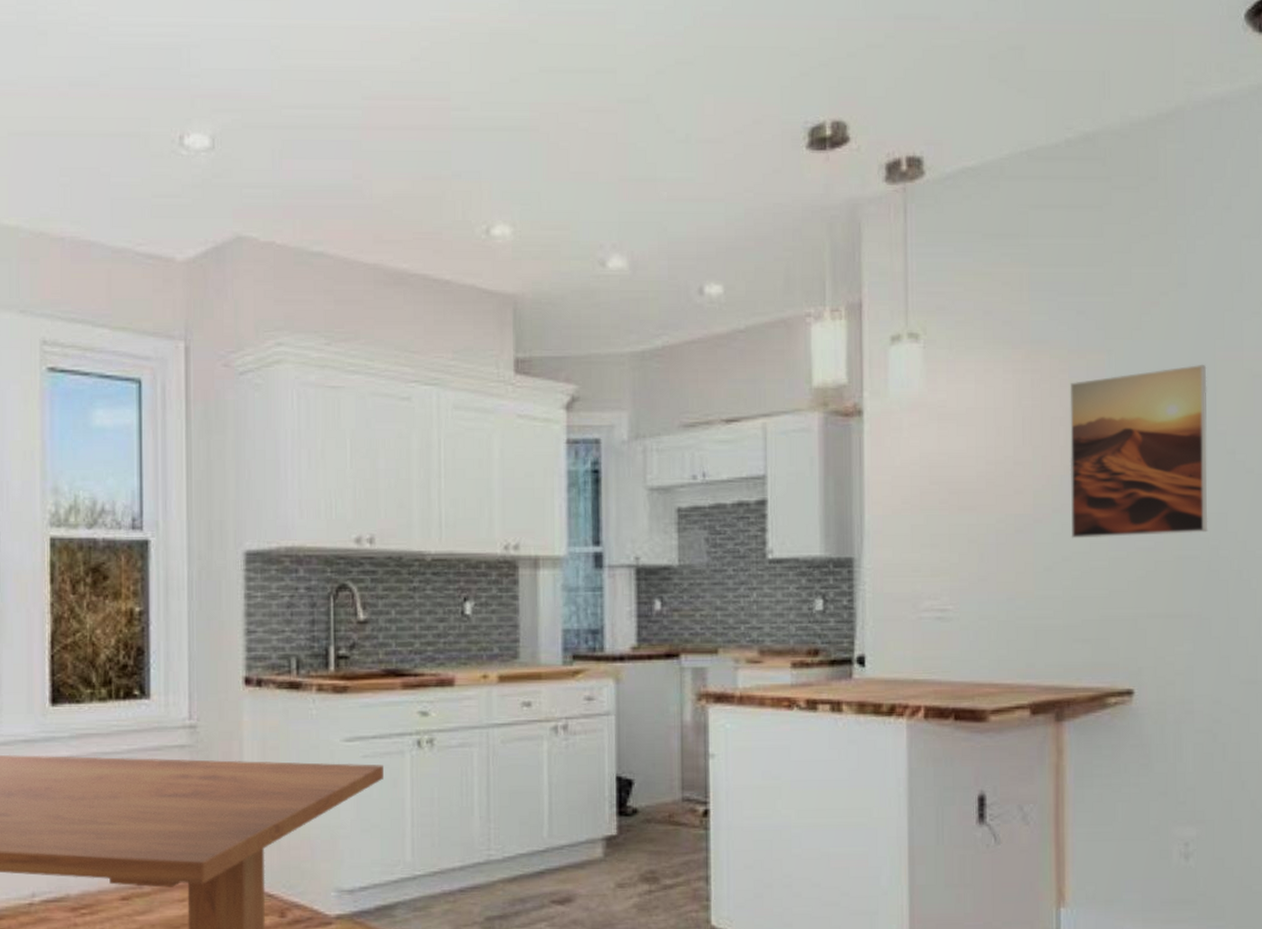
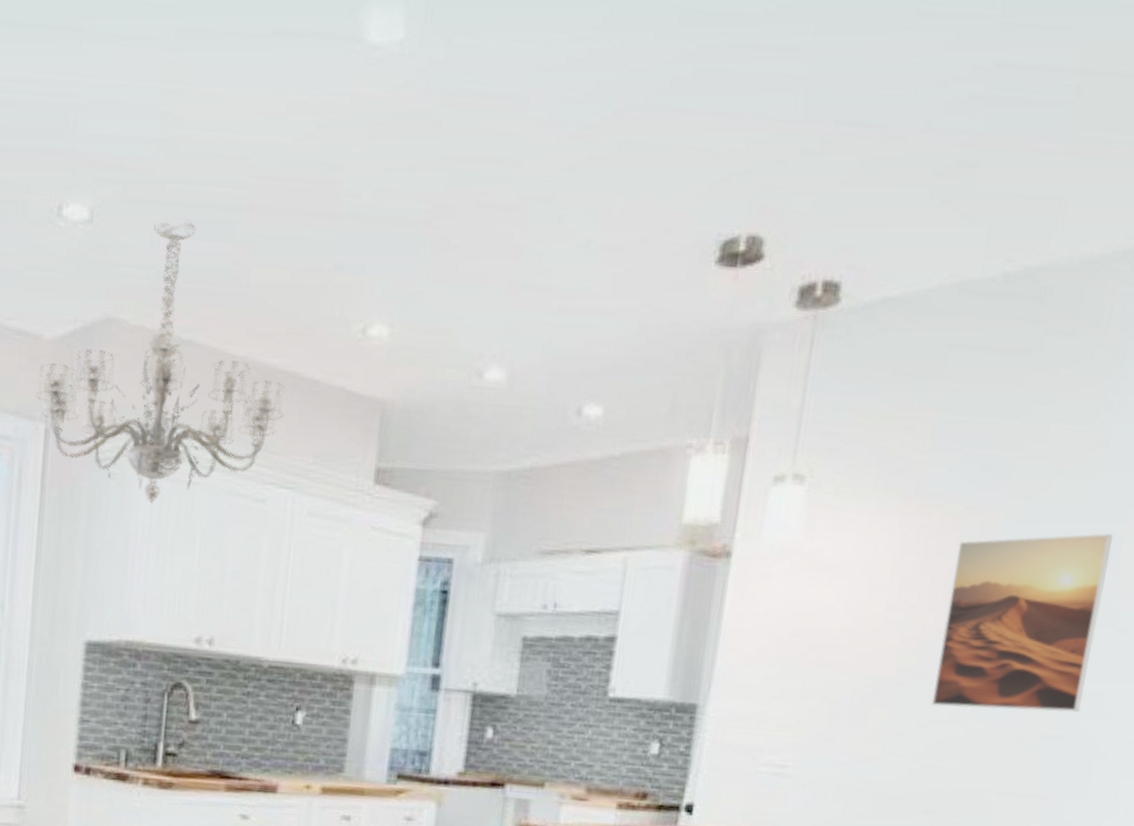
chandelier: none [173,142,420,410] -> present [36,221,286,504]

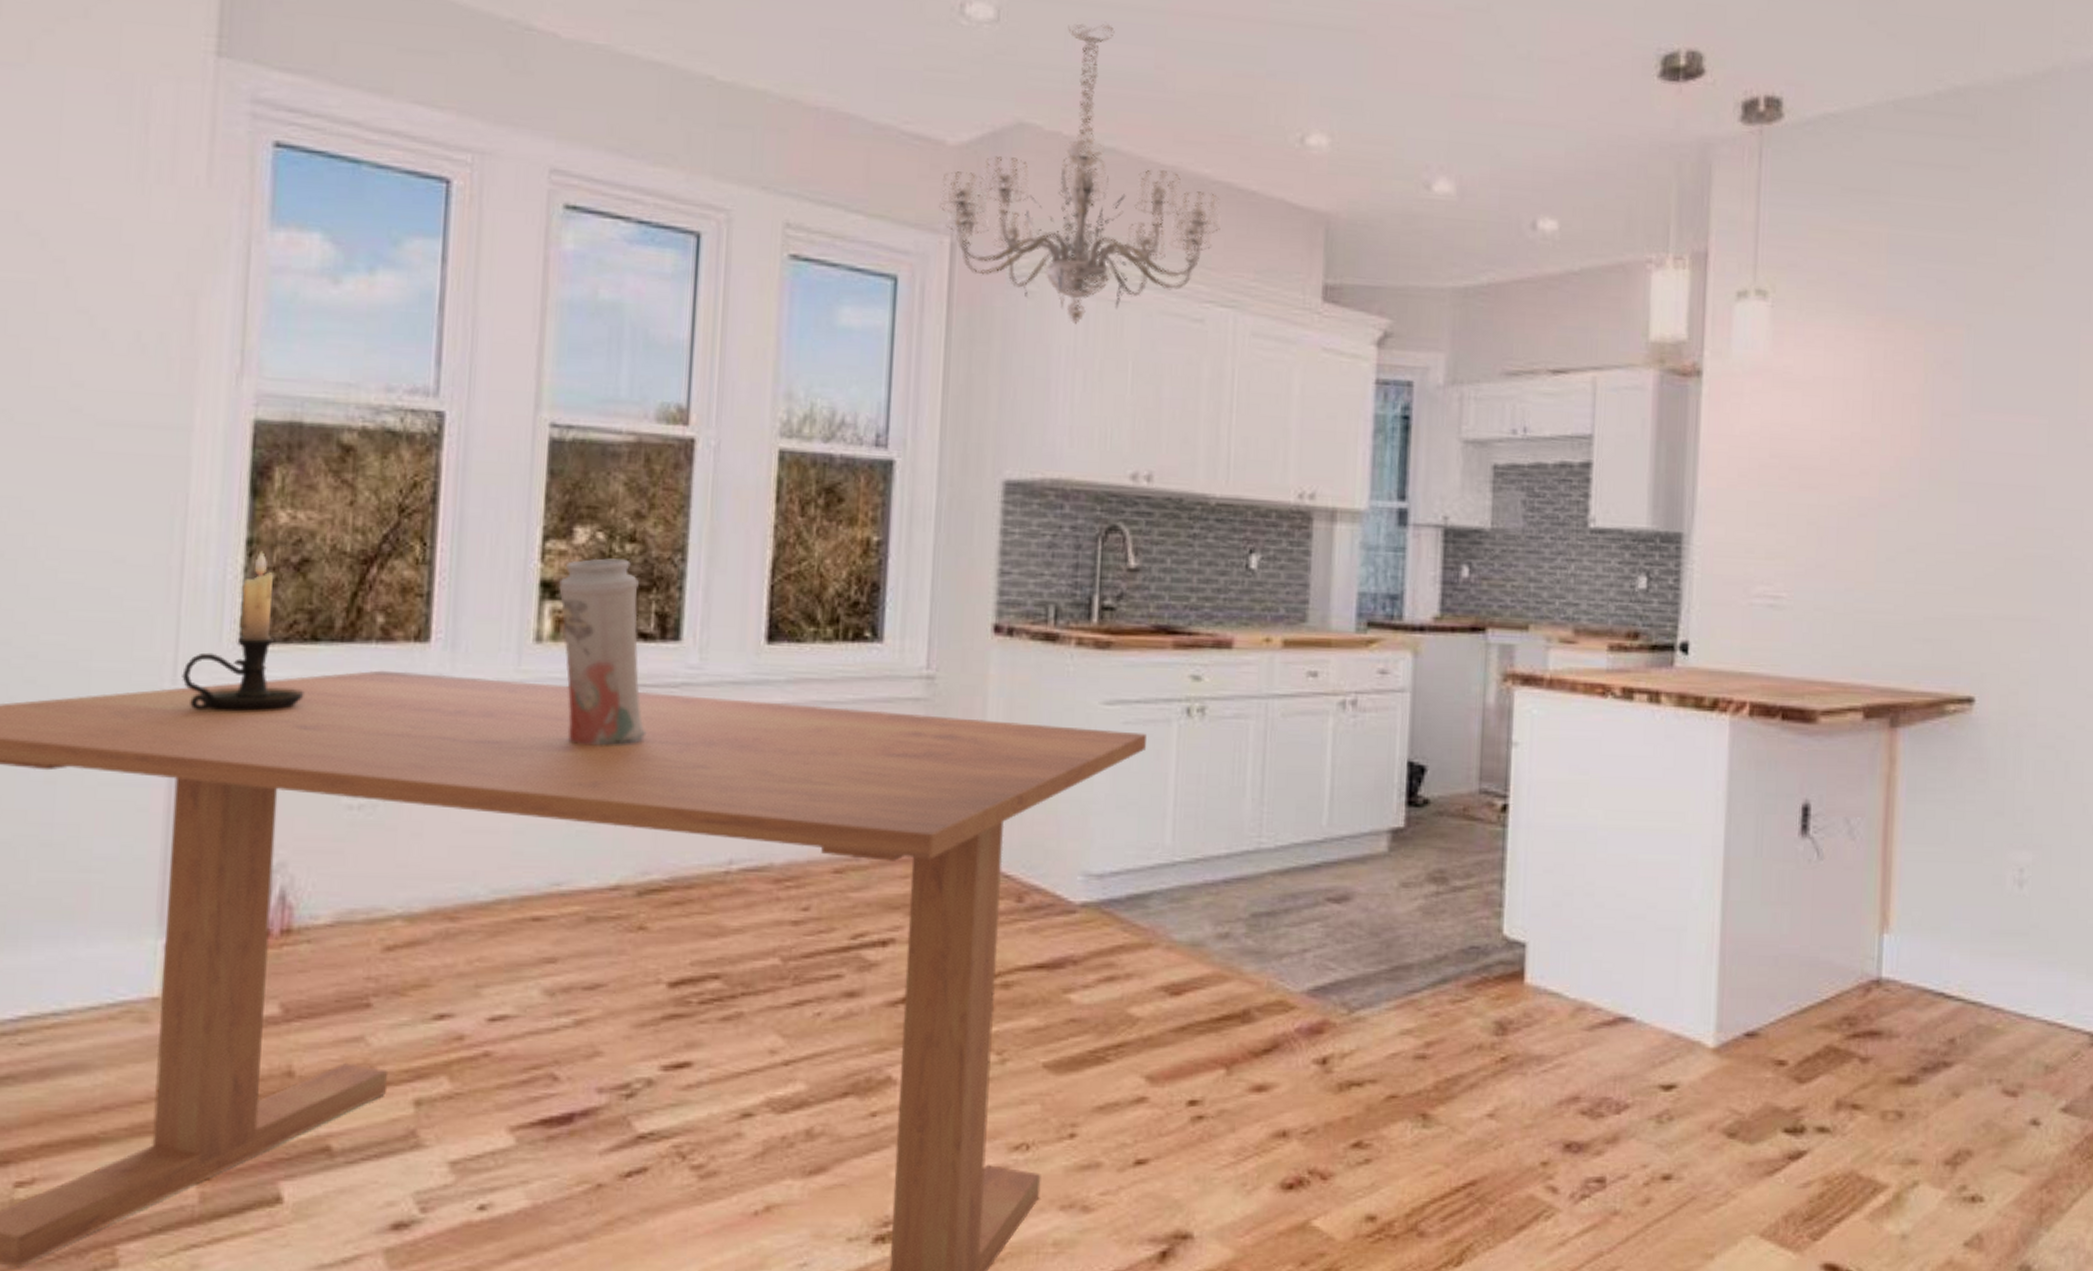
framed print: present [932,533,1114,713] -> none [1918,347,2070,531]

